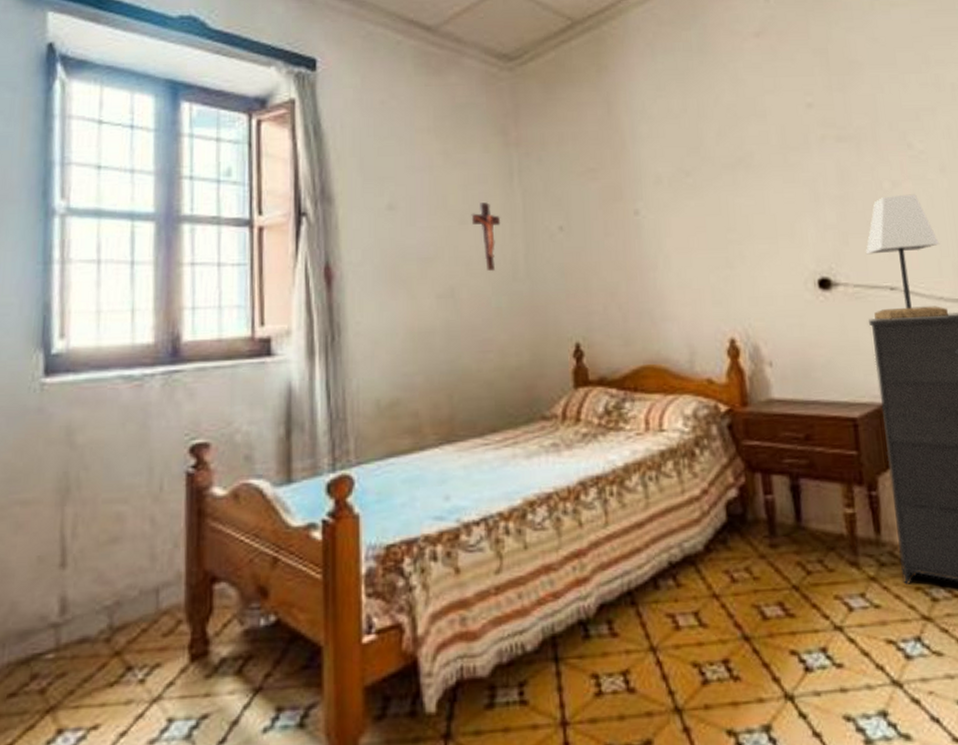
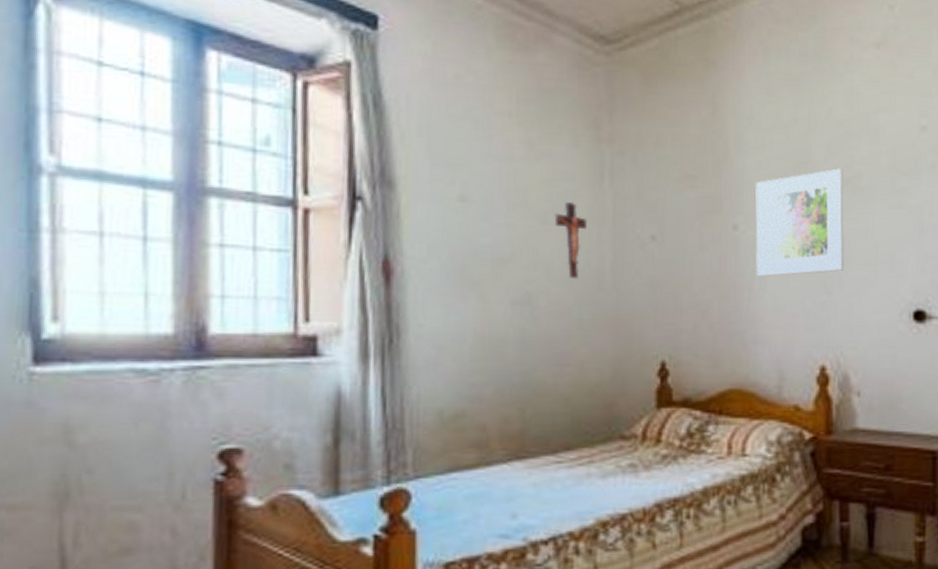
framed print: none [653,150,744,257] -> present [755,168,844,277]

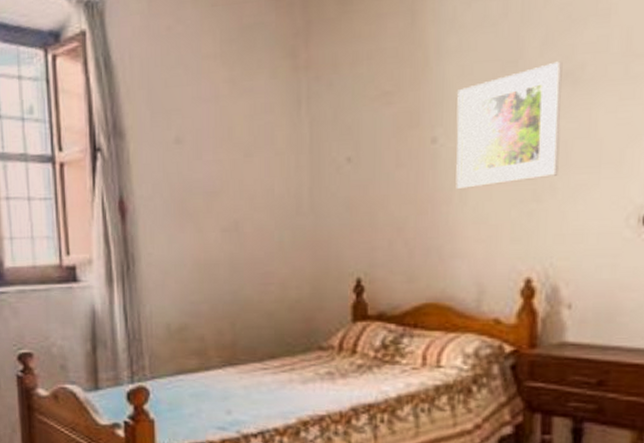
crucifix: present [554,202,588,280] -> none [256,133,287,206]

